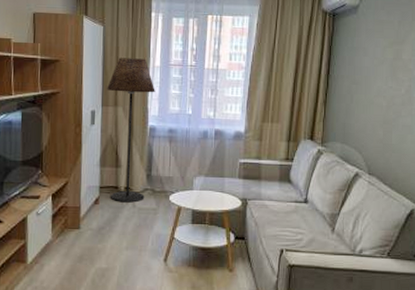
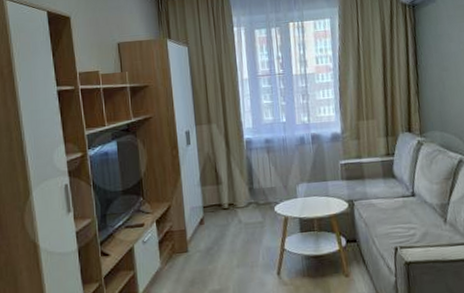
floor lamp: present [107,58,155,203] -> none [198,73,250,220]

